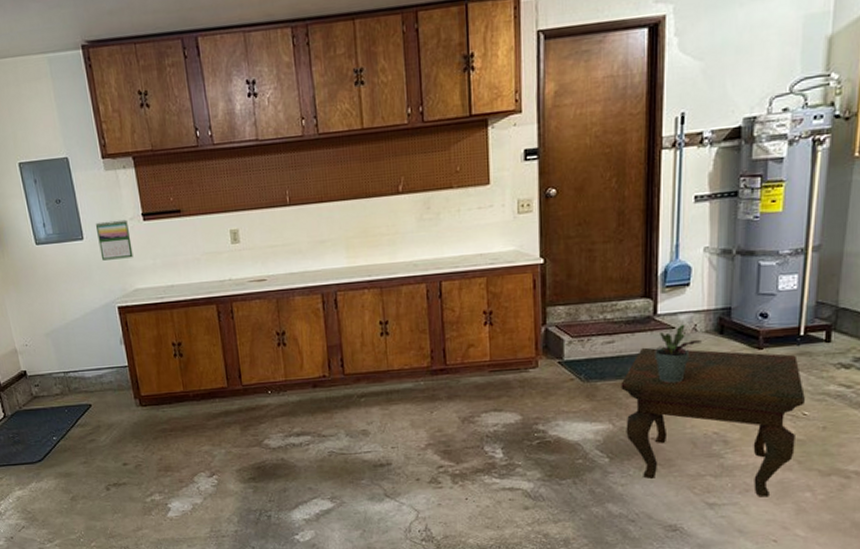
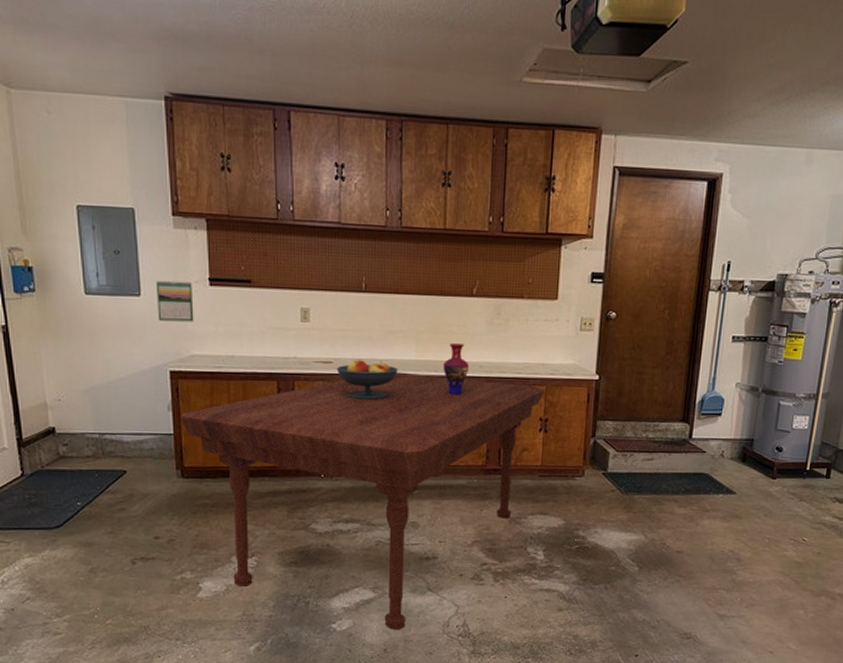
dining table: none [132,278,486,538] -> present [180,372,545,630]
fruit bowl: none [271,272,331,313] -> present [337,360,398,400]
vase: none [375,244,404,298] -> present [442,343,470,395]
side table: present [621,347,805,497] -> none [655,467,806,612]
potted plant: present [655,324,701,384] -> none [686,449,727,503]

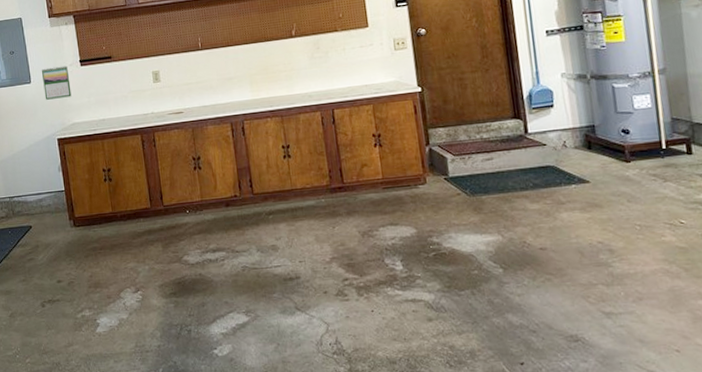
dining table: present [180,372,545,630] -> none [68,106,373,352]
fruit bowl: present [337,360,398,400] -> none [187,105,239,141]
vase: present [442,343,470,395] -> none [276,79,300,125]

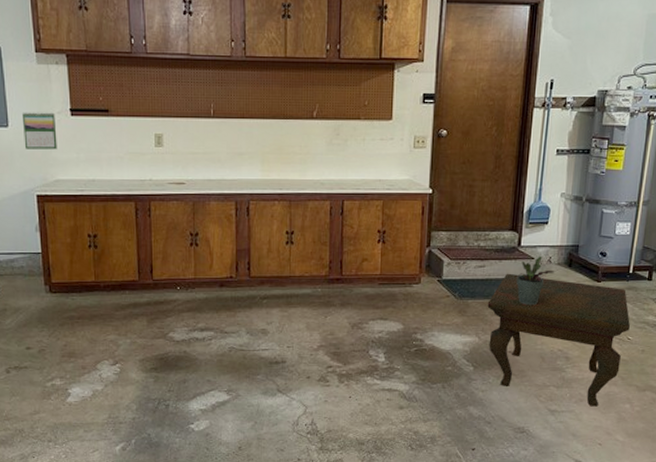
side table: none [504,163,680,306] -> present [487,273,630,407]
potted plant: none [531,141,573,196] -> present [516,255,554,306]

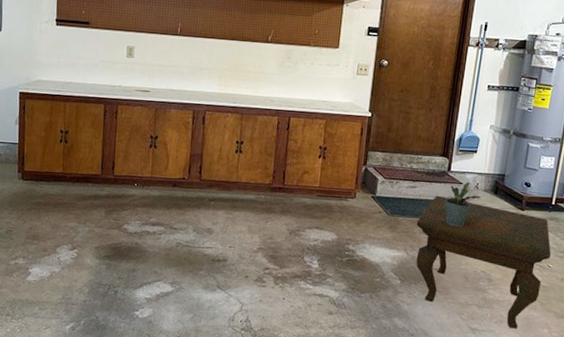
calendar: present [21,112,58,150] -> none [13,19,43,54]

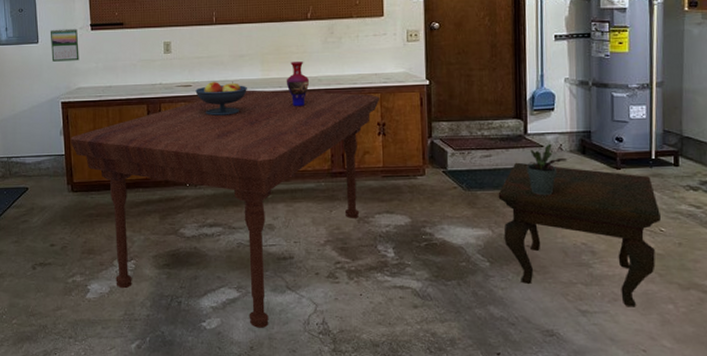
calendar: none [13,19,43,54] -> present [50,28,79,62]
dining table: none [25,101,325,321] -> present [70,90,380,328]
fruit bowl: none [153,90,203,124] -> present [195,81,247,116]
vase: none [240,80,263,124] -> present [286,62,310,107]

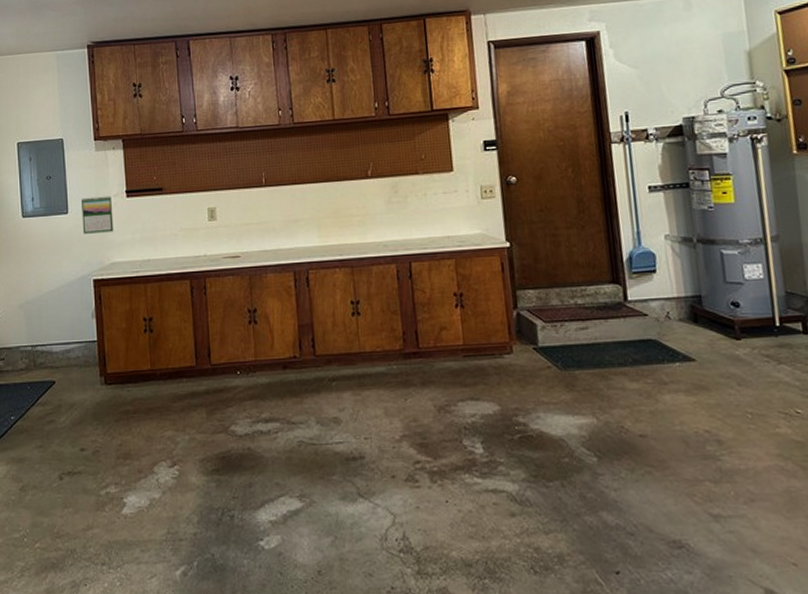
dining table: present [70,90,380,328] -> none [103,259,455,546]
fruit bowl: present [195,81,247,116] -> none [244,250,303,290]
vase: present [286,62,310,107] -> none [346,225,374,278]
side table: present [498,162,661,307] -> none [599,334,796,509]
potted plant: present [527,143,567,196] -> none [630,311,677,375]

